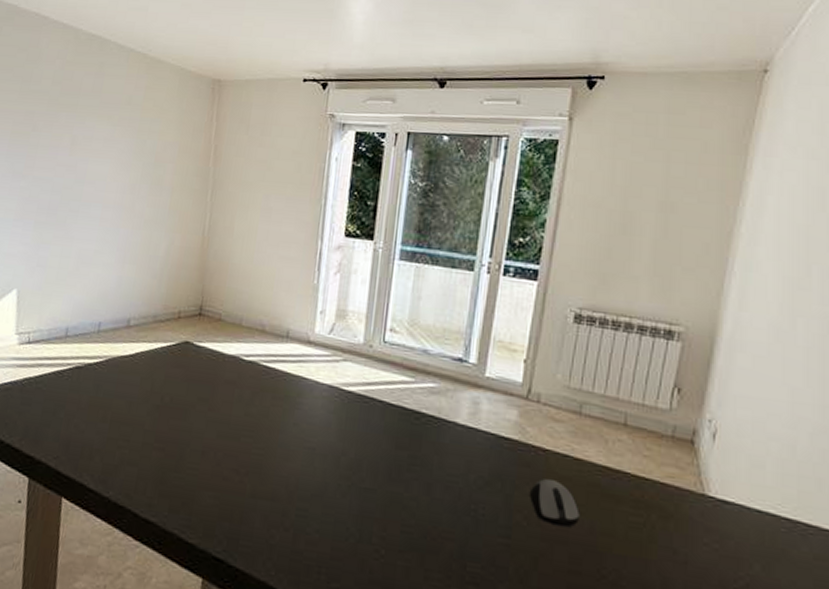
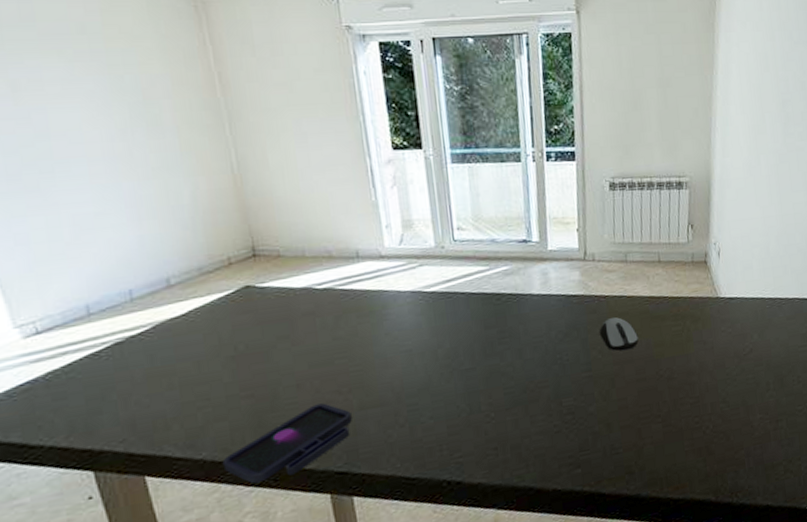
phone: none [121,477,242,544] -> present [222,403,352,484]

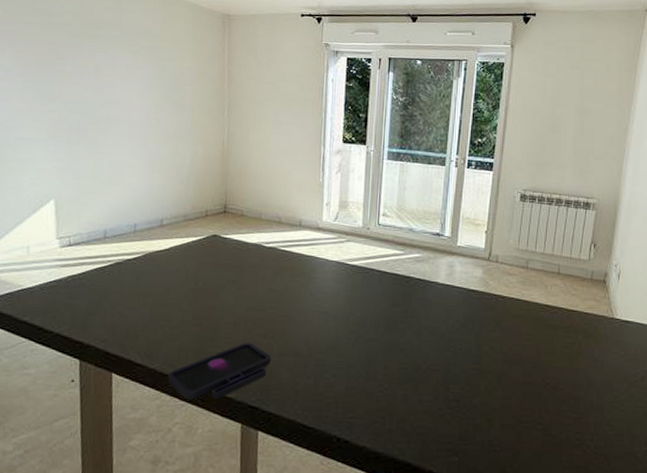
computer mouse: present [600,317,639,351] -> none [494,318,529,352]

